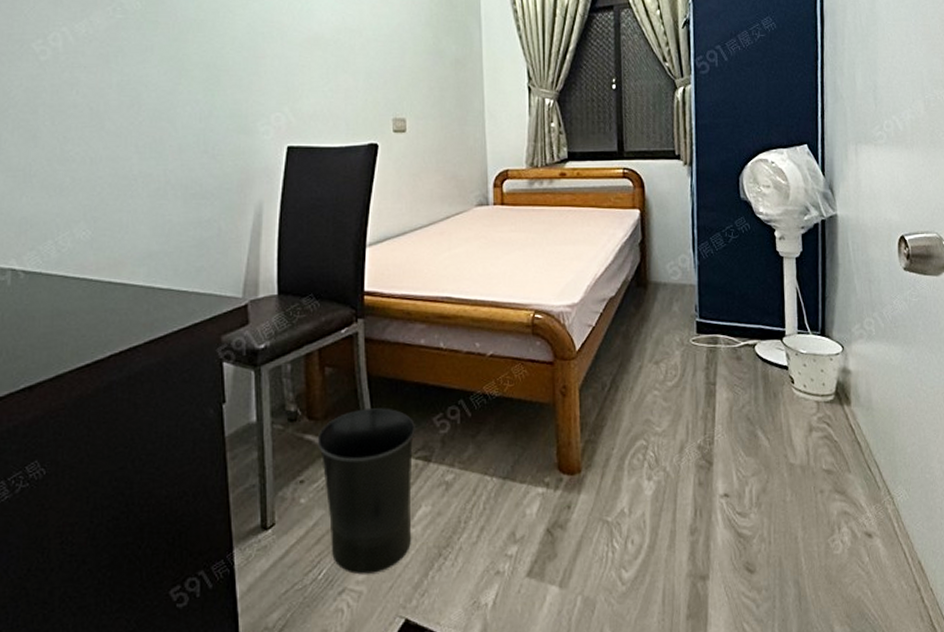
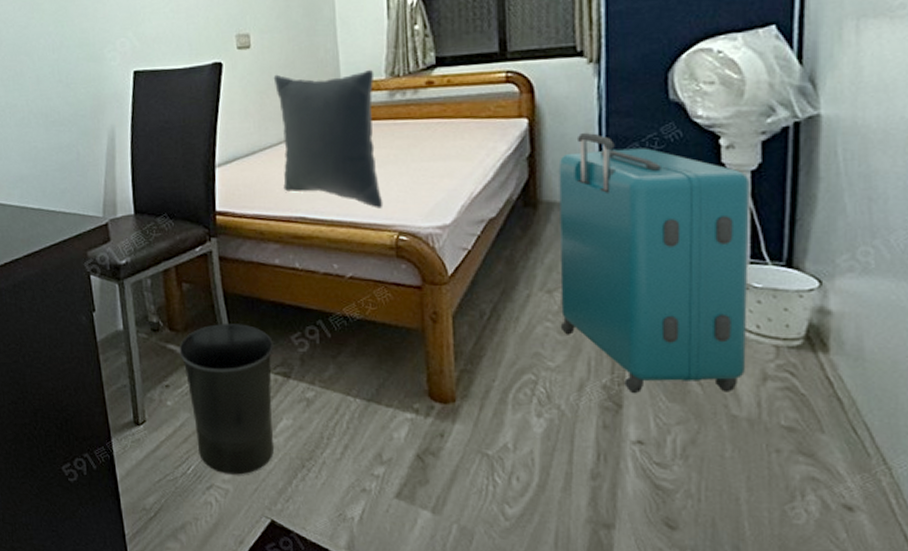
pillow: none [426,158,522,288] -> present [273,69,384,209]
suitcase: none [663,223,798,452] -> present [558,132,750,394]

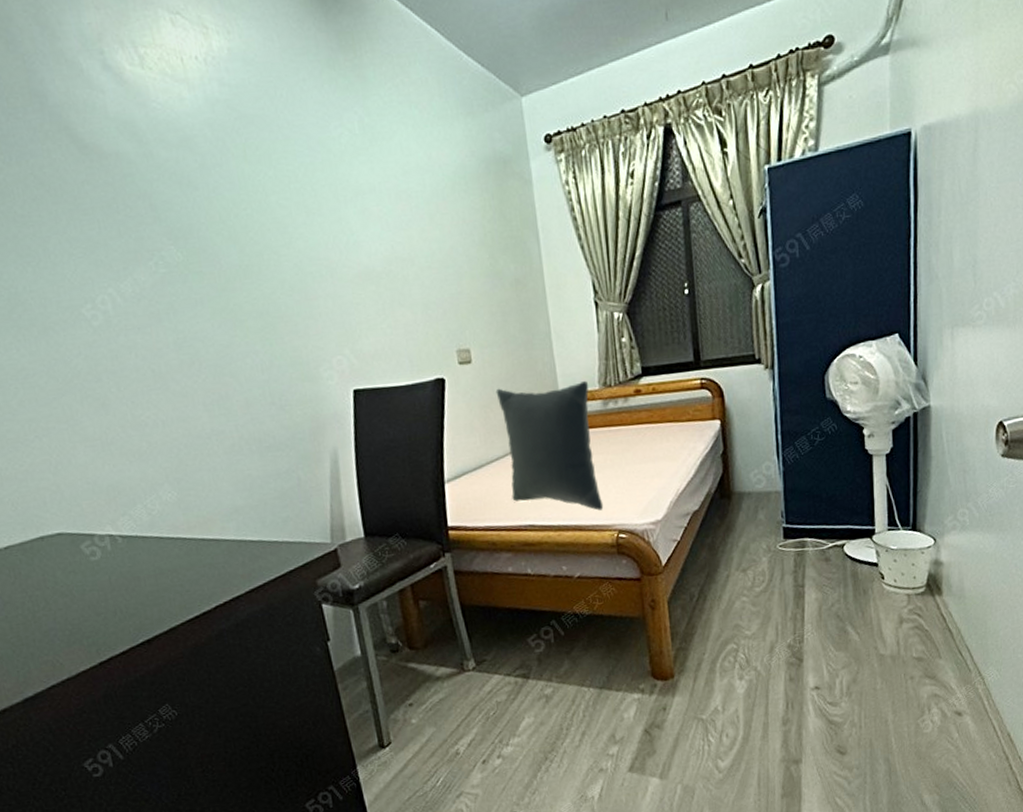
waste bin: present [179,324,275,475] -> none [420,633,519,780]
suitcase: present [558,132,750,394] -> none [746,429,888,649]

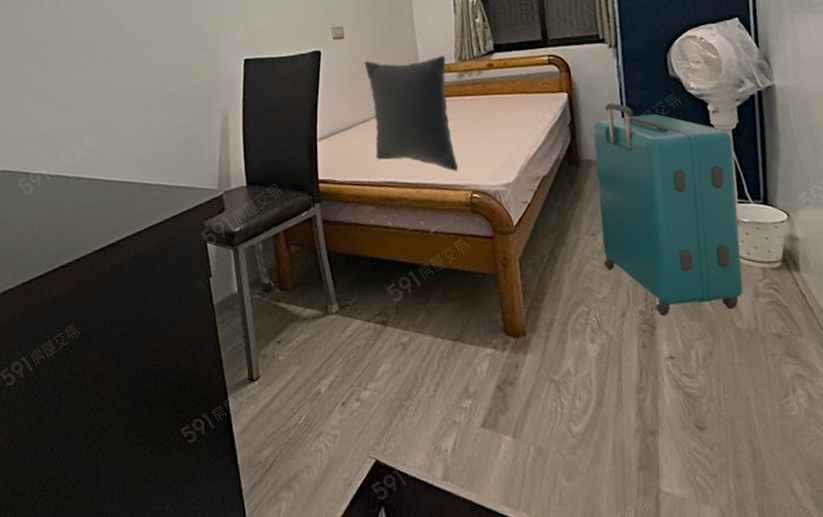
suitcase: none [746,429,888,649] -> present [592,102,743,317]

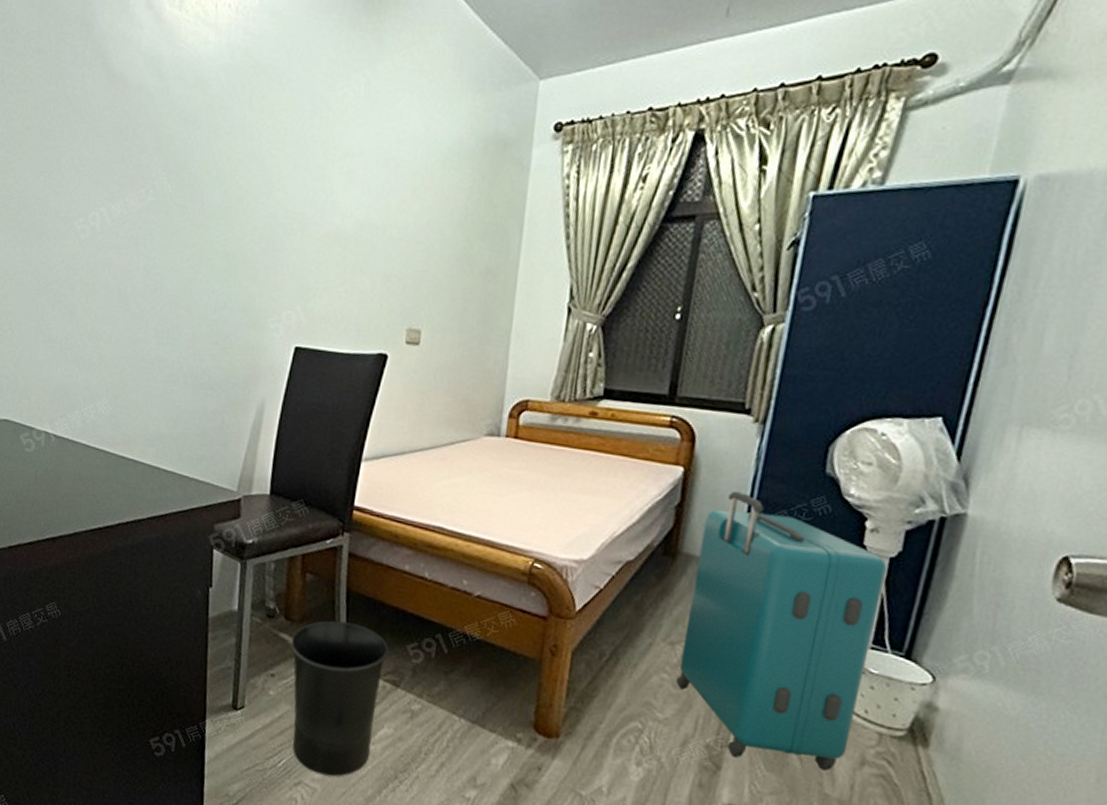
waste bin: none [289,279,376,421] -> present [291,620,388,776]
pillow: present [364,55,459,172] -> none [427,377,540,532]

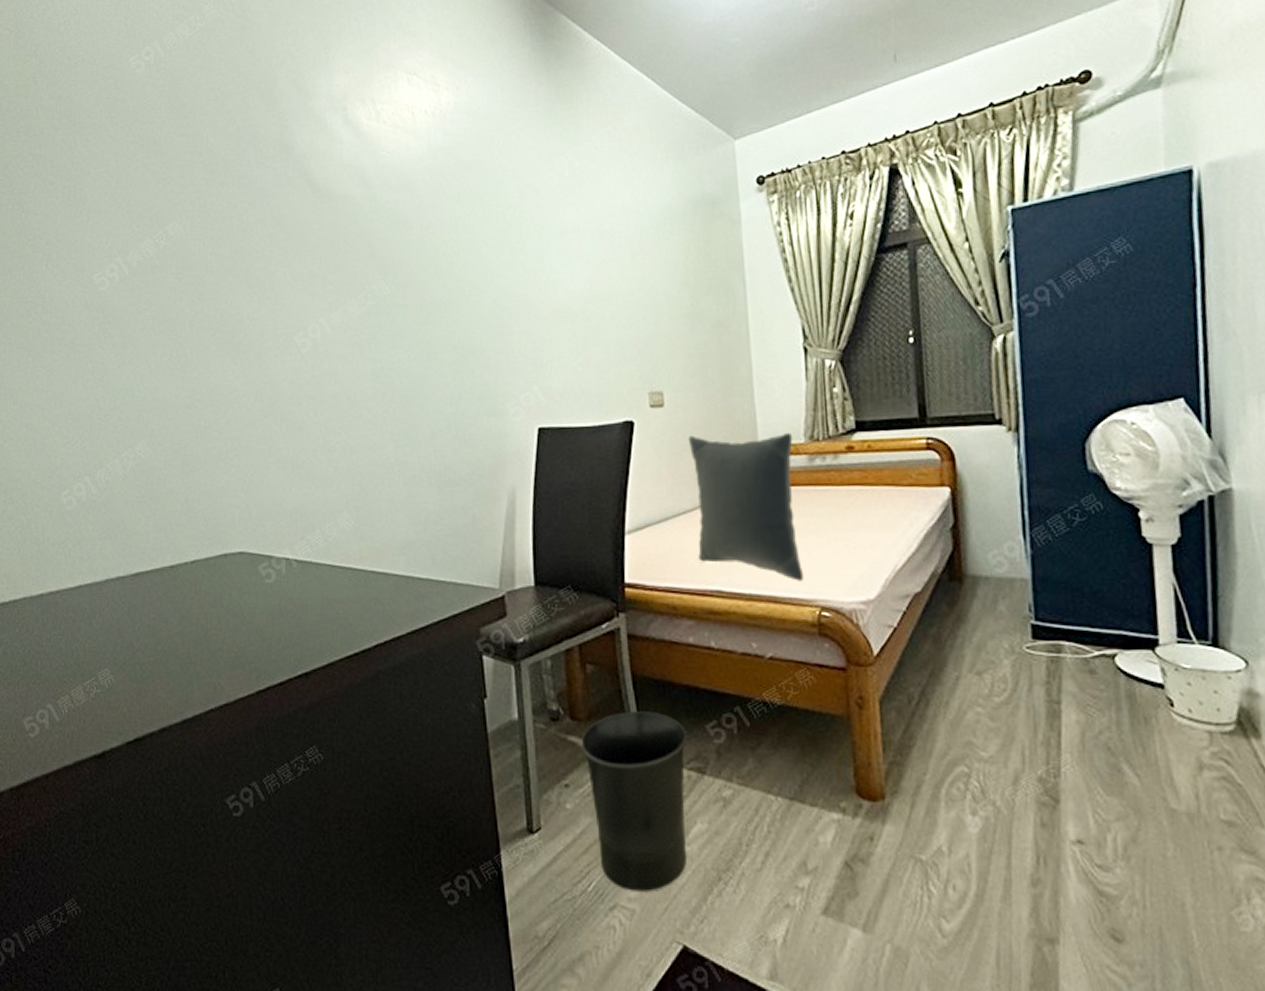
pillow: none [427,377,540,532] -> present [688,432,805,581]
suitcase: present [675,490,887,771] -> none [982,502,1181,787]

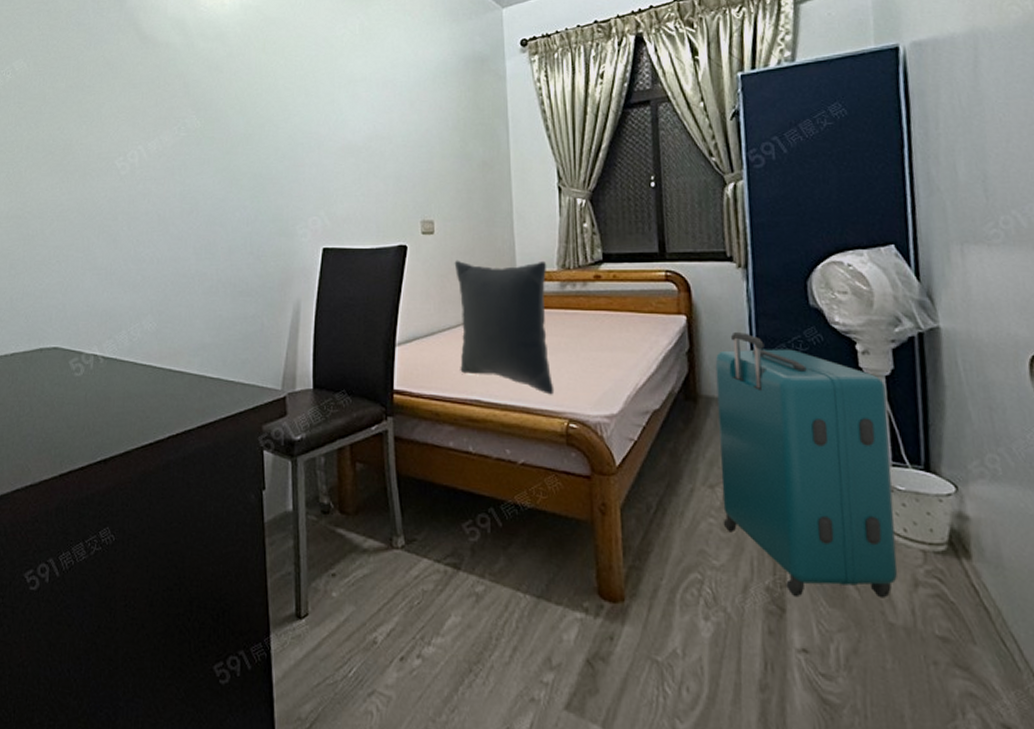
waste bin: present [581,711,688,891] -> none [348,508,444,680]
suitcase: none [982,502,1181,787] -> present [715,331,898,598]

